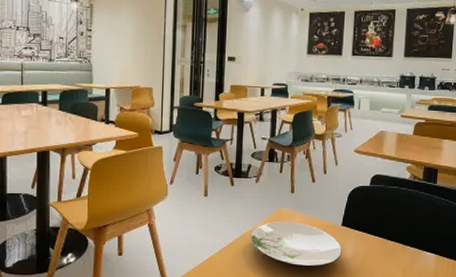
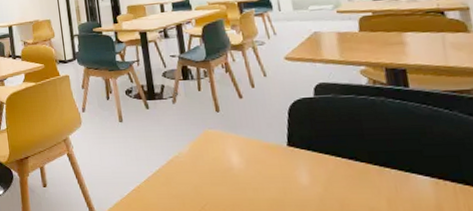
plate: present [250,222,342,267] -> none [177,145,296,196]

